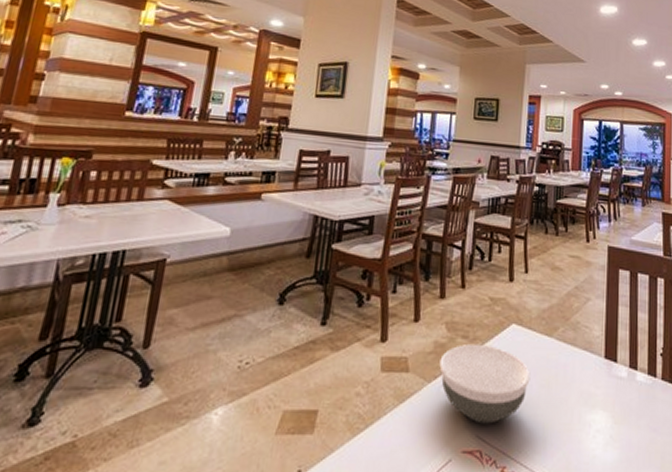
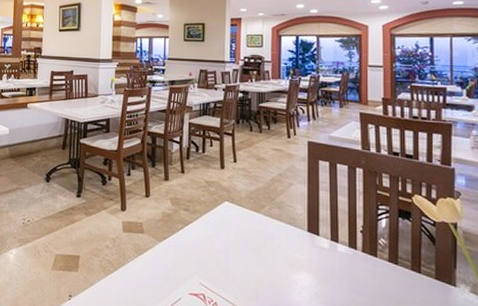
bowl: present [439,343,531,424] -> none [167,215,242,276]

